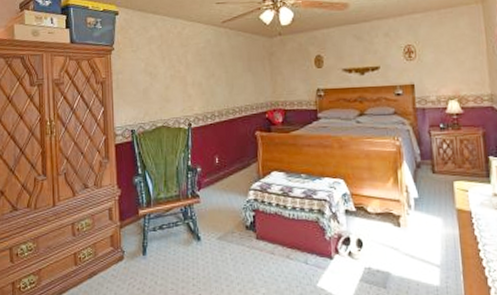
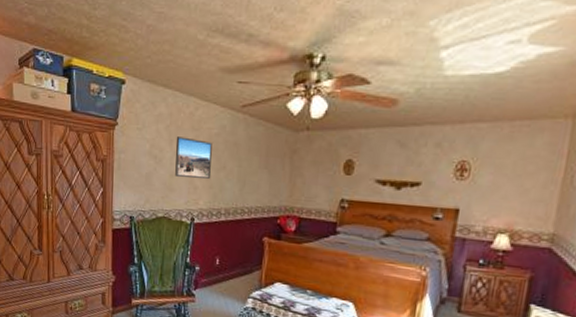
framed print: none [167,53,202,88] -> present [175,137,212,179]

